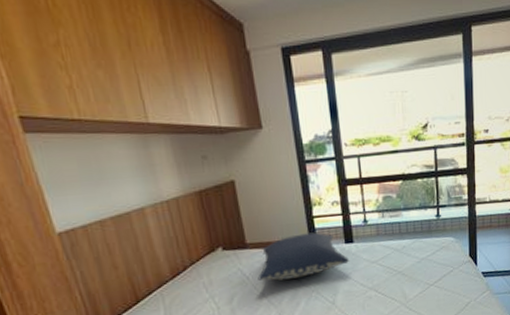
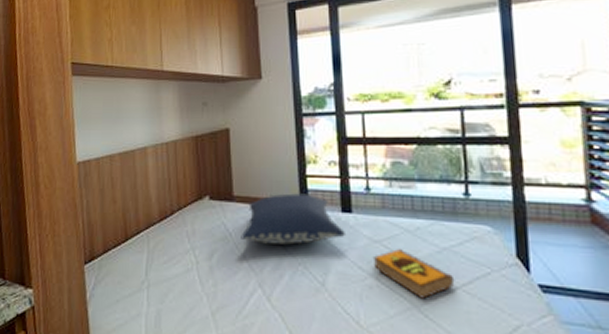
hardback book: none [371,265,430,298] -> present [372,249,455,299]

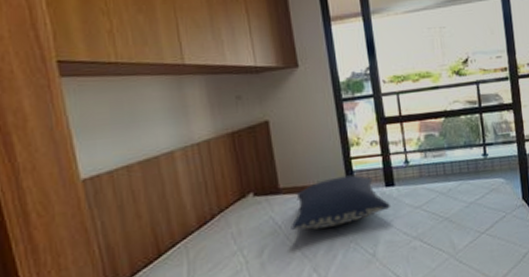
hardback book: present [372,249,455,299] -> none [415,210,481,249]

